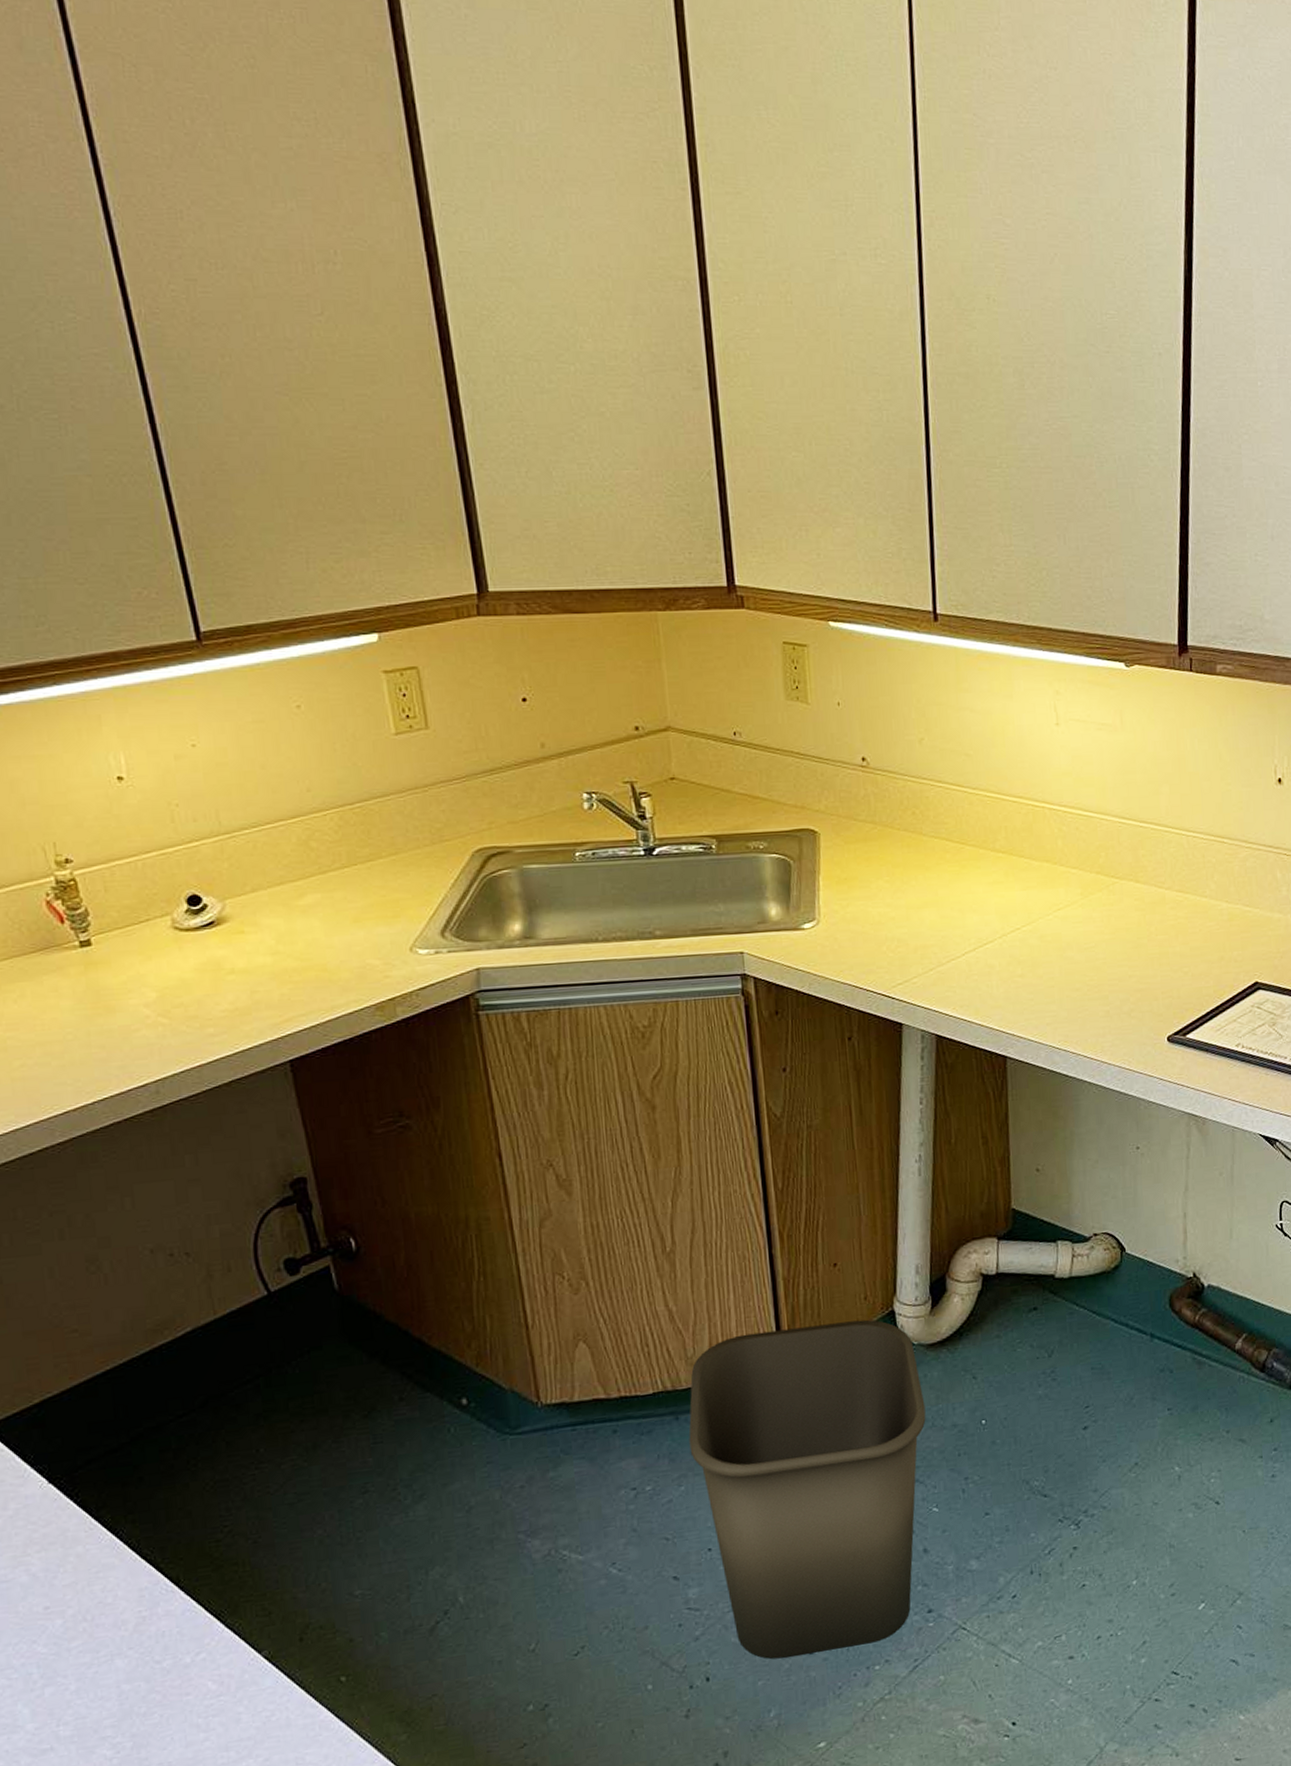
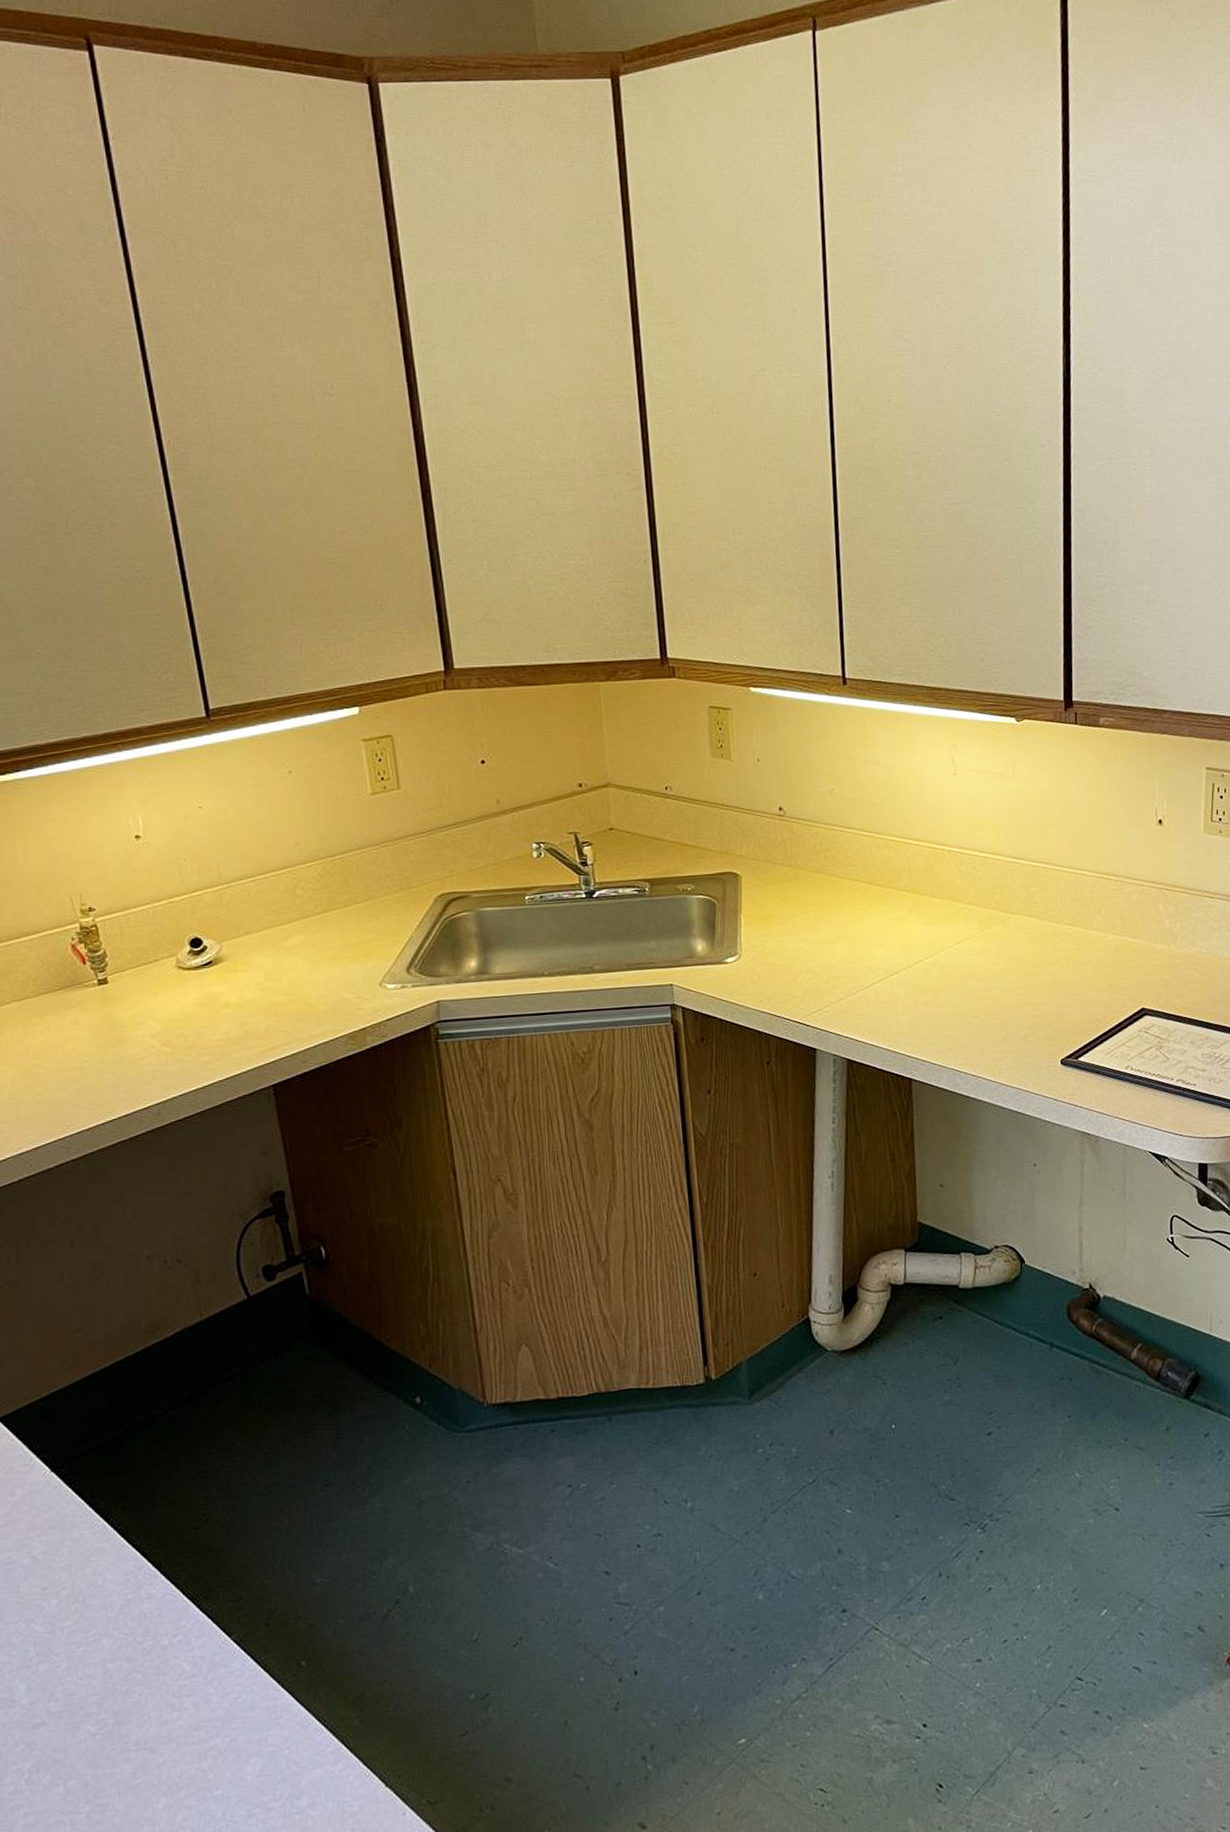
waste bin: present [688,1319,926,1660] -> none [620,1326,840,1655]

